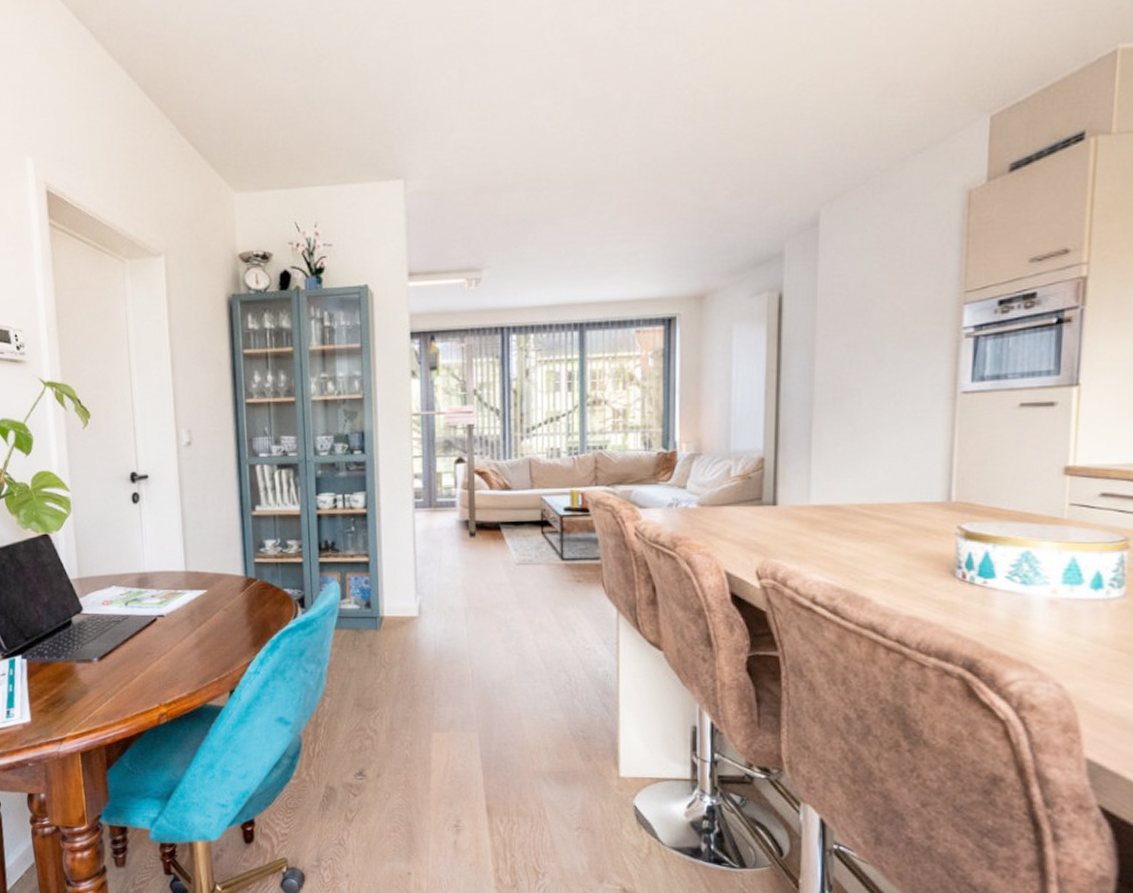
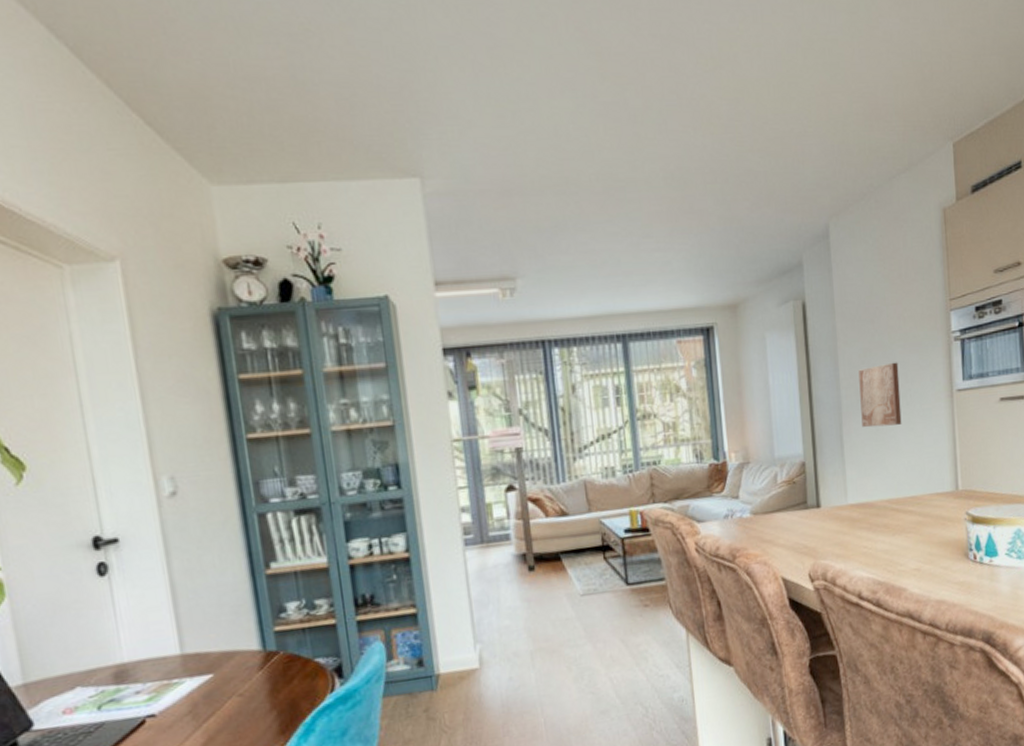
wall art: none [836,359,889,427] -> present [858,362,902,428]

